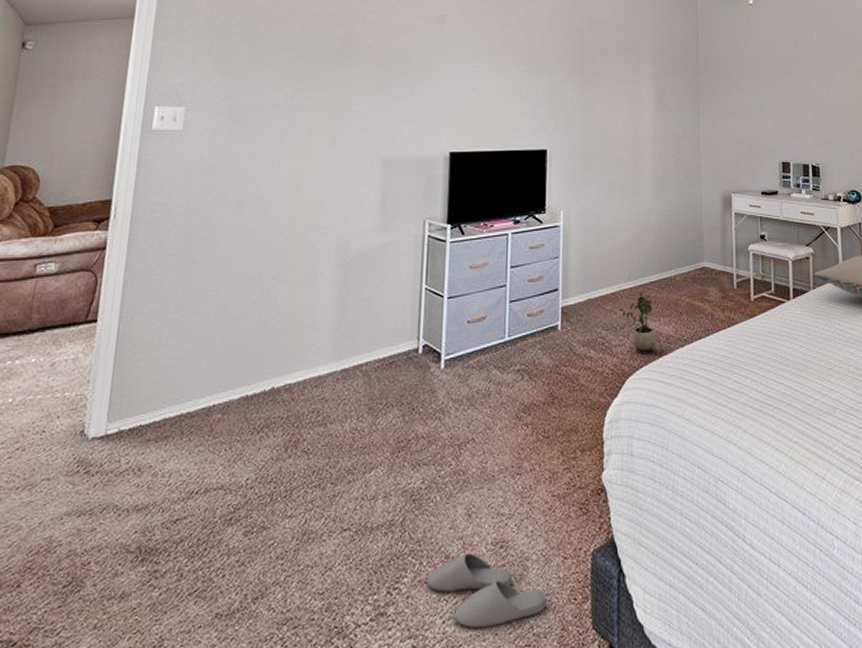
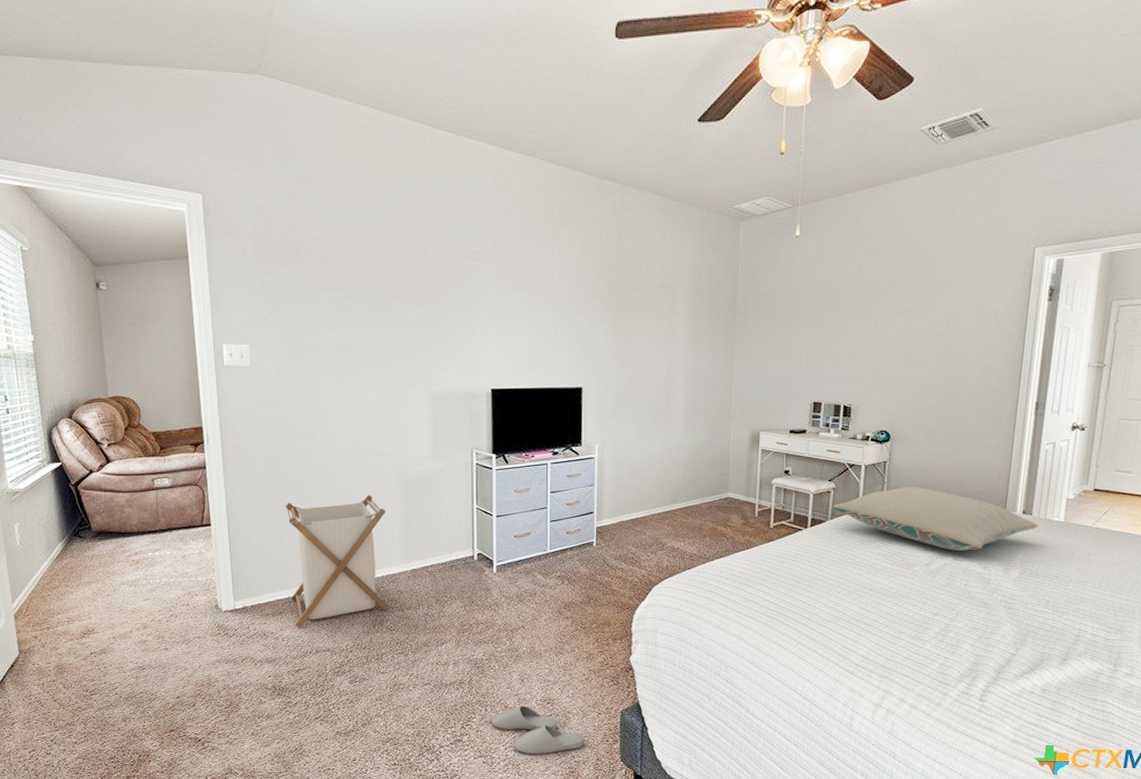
laundry basket: none [183,275,318,458] -> present [285,494,389,628]
potted plant: present [619,292,657,354] -> none [648,517,681,568]

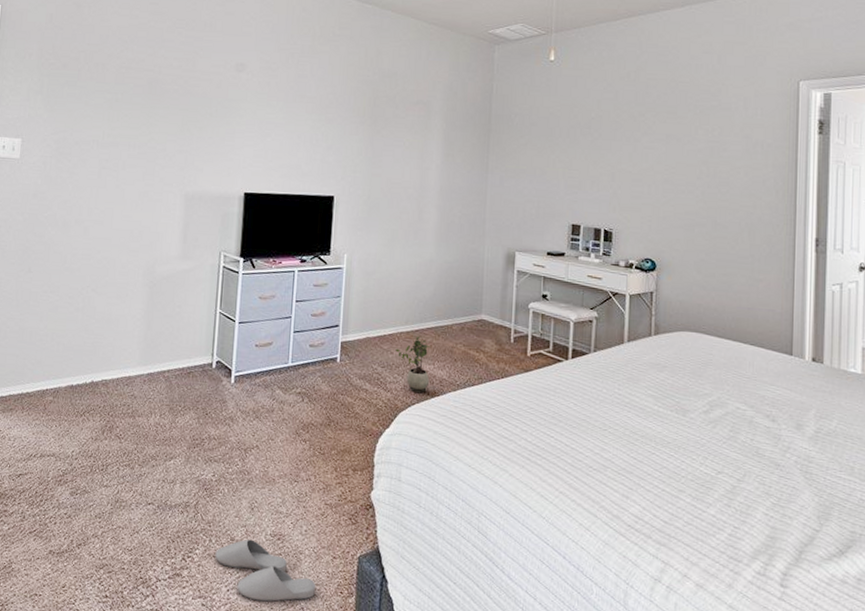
laundry basket: present [285,494,389,628] -> none [23,290,129,428]
potted plant: none [648,517,681,568] -> present [395,336,431,393]
pillow: present [832,486,1038,551] -> none [595,320,832,399]

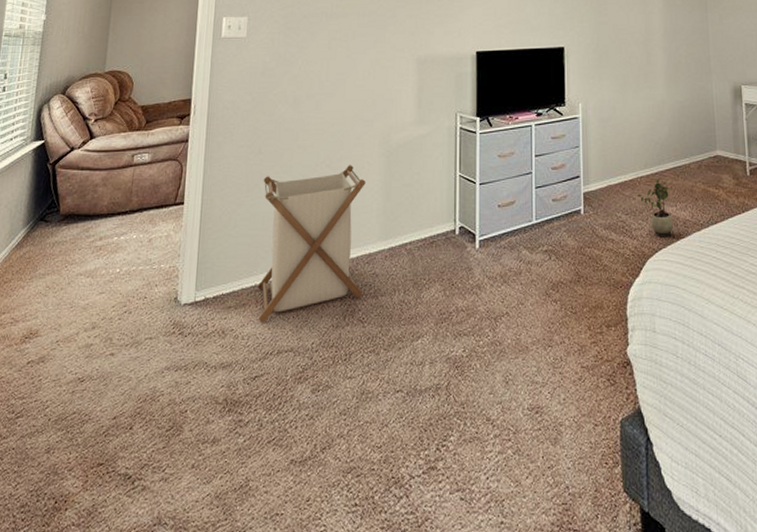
laundry basket: none [23,290,129,428] -> present [257,164,366,323]
slippers: present [215,539,316,602] -> none [471,416,580,486]

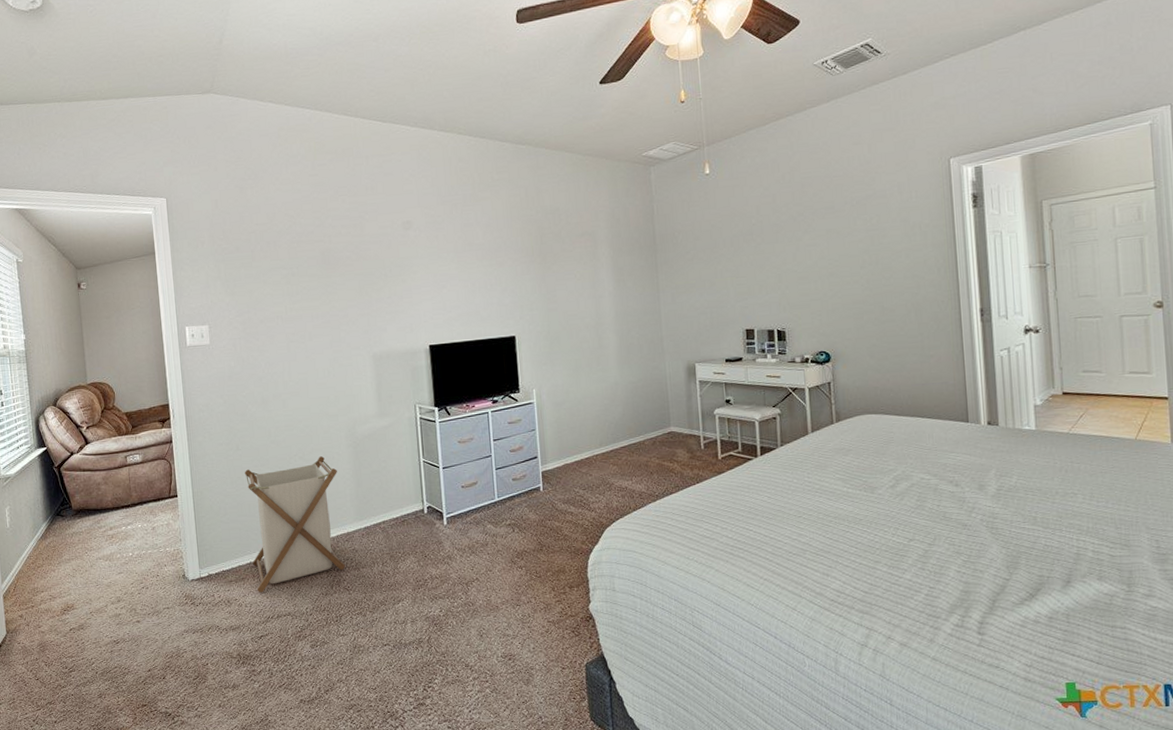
potted plant: present [637,179,674,237] -> none [594,456,630,509]

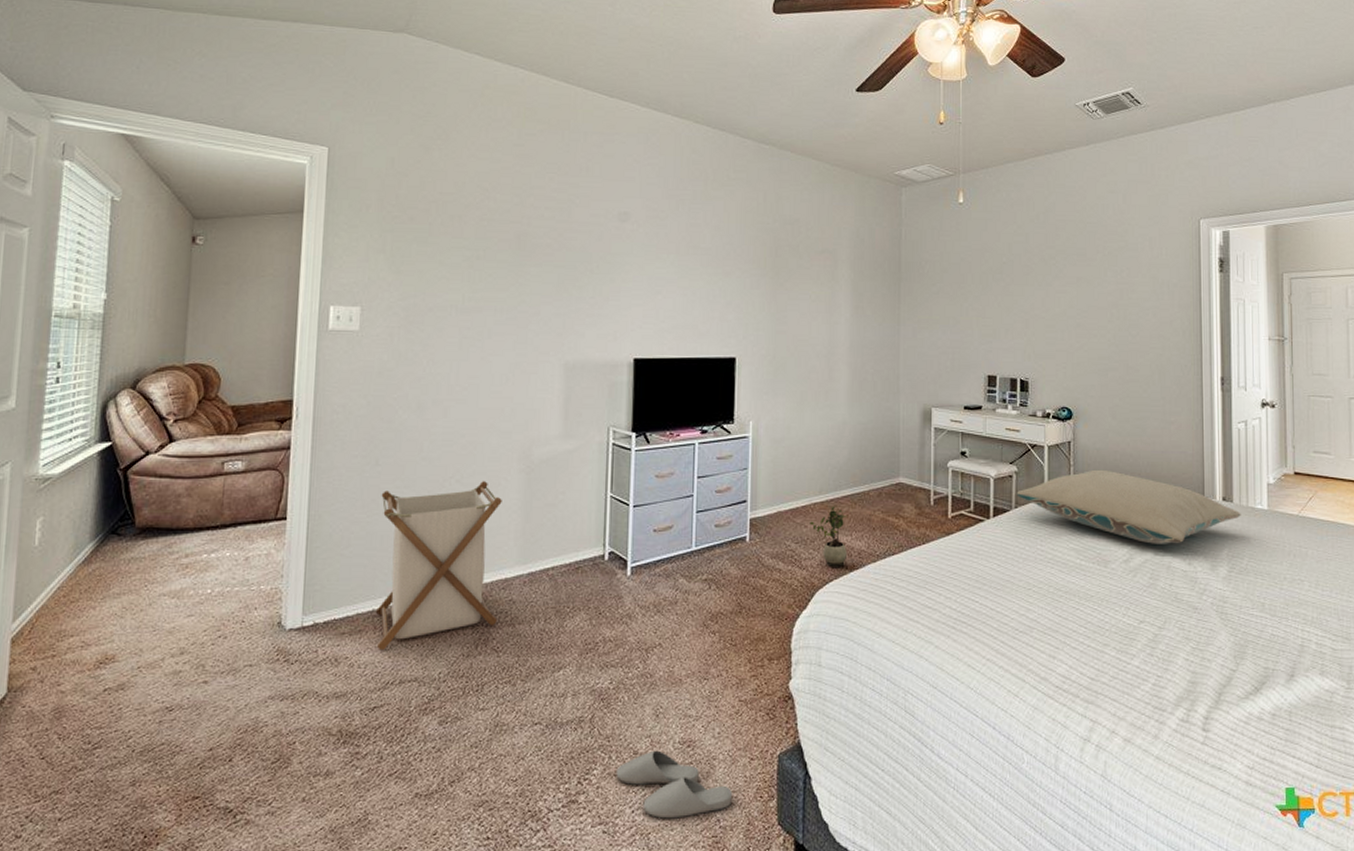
slippers: none [453,663,551,717] -> present [616,750,733,819]
potted plant: none [594,456,630,509] -> present [809,506,848,568]
pillow: none [781,405,1008,470] -> present [1016,469,1241,544]

